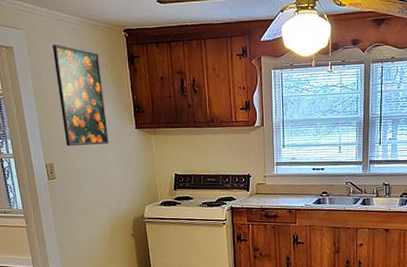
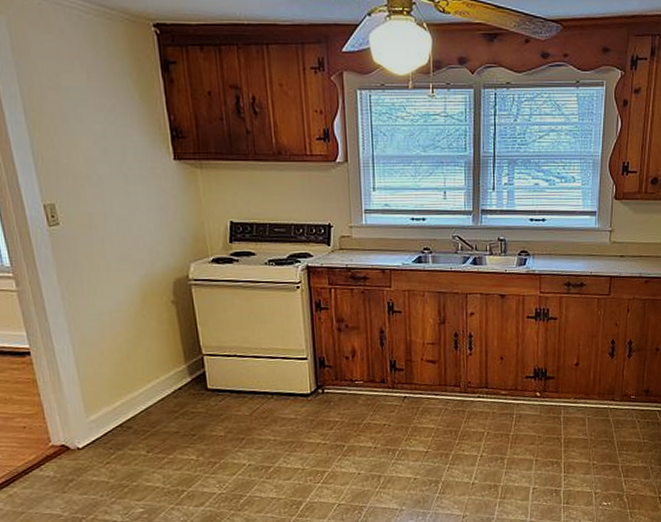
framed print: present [53,44,109,147] -> none [49,37,136,181]

